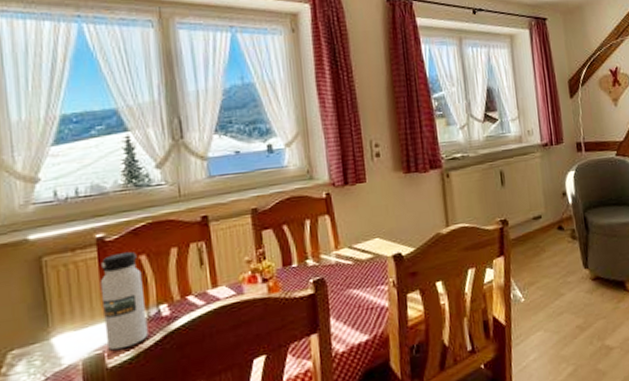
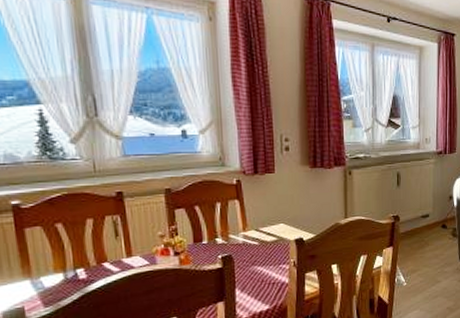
water bottle: present [100,251,149,351] -> none [17,219,66,306]

